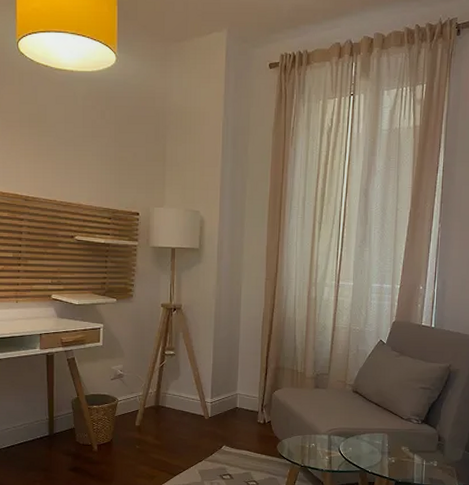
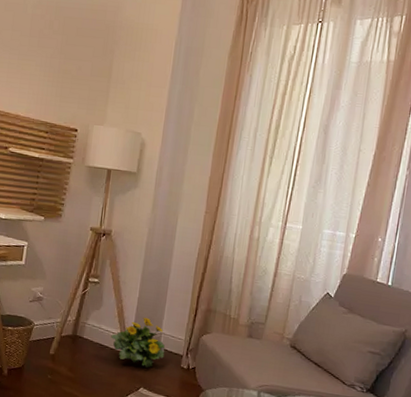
flowering plant: none [191,381,242,427] -> present [111,317,166,368]

